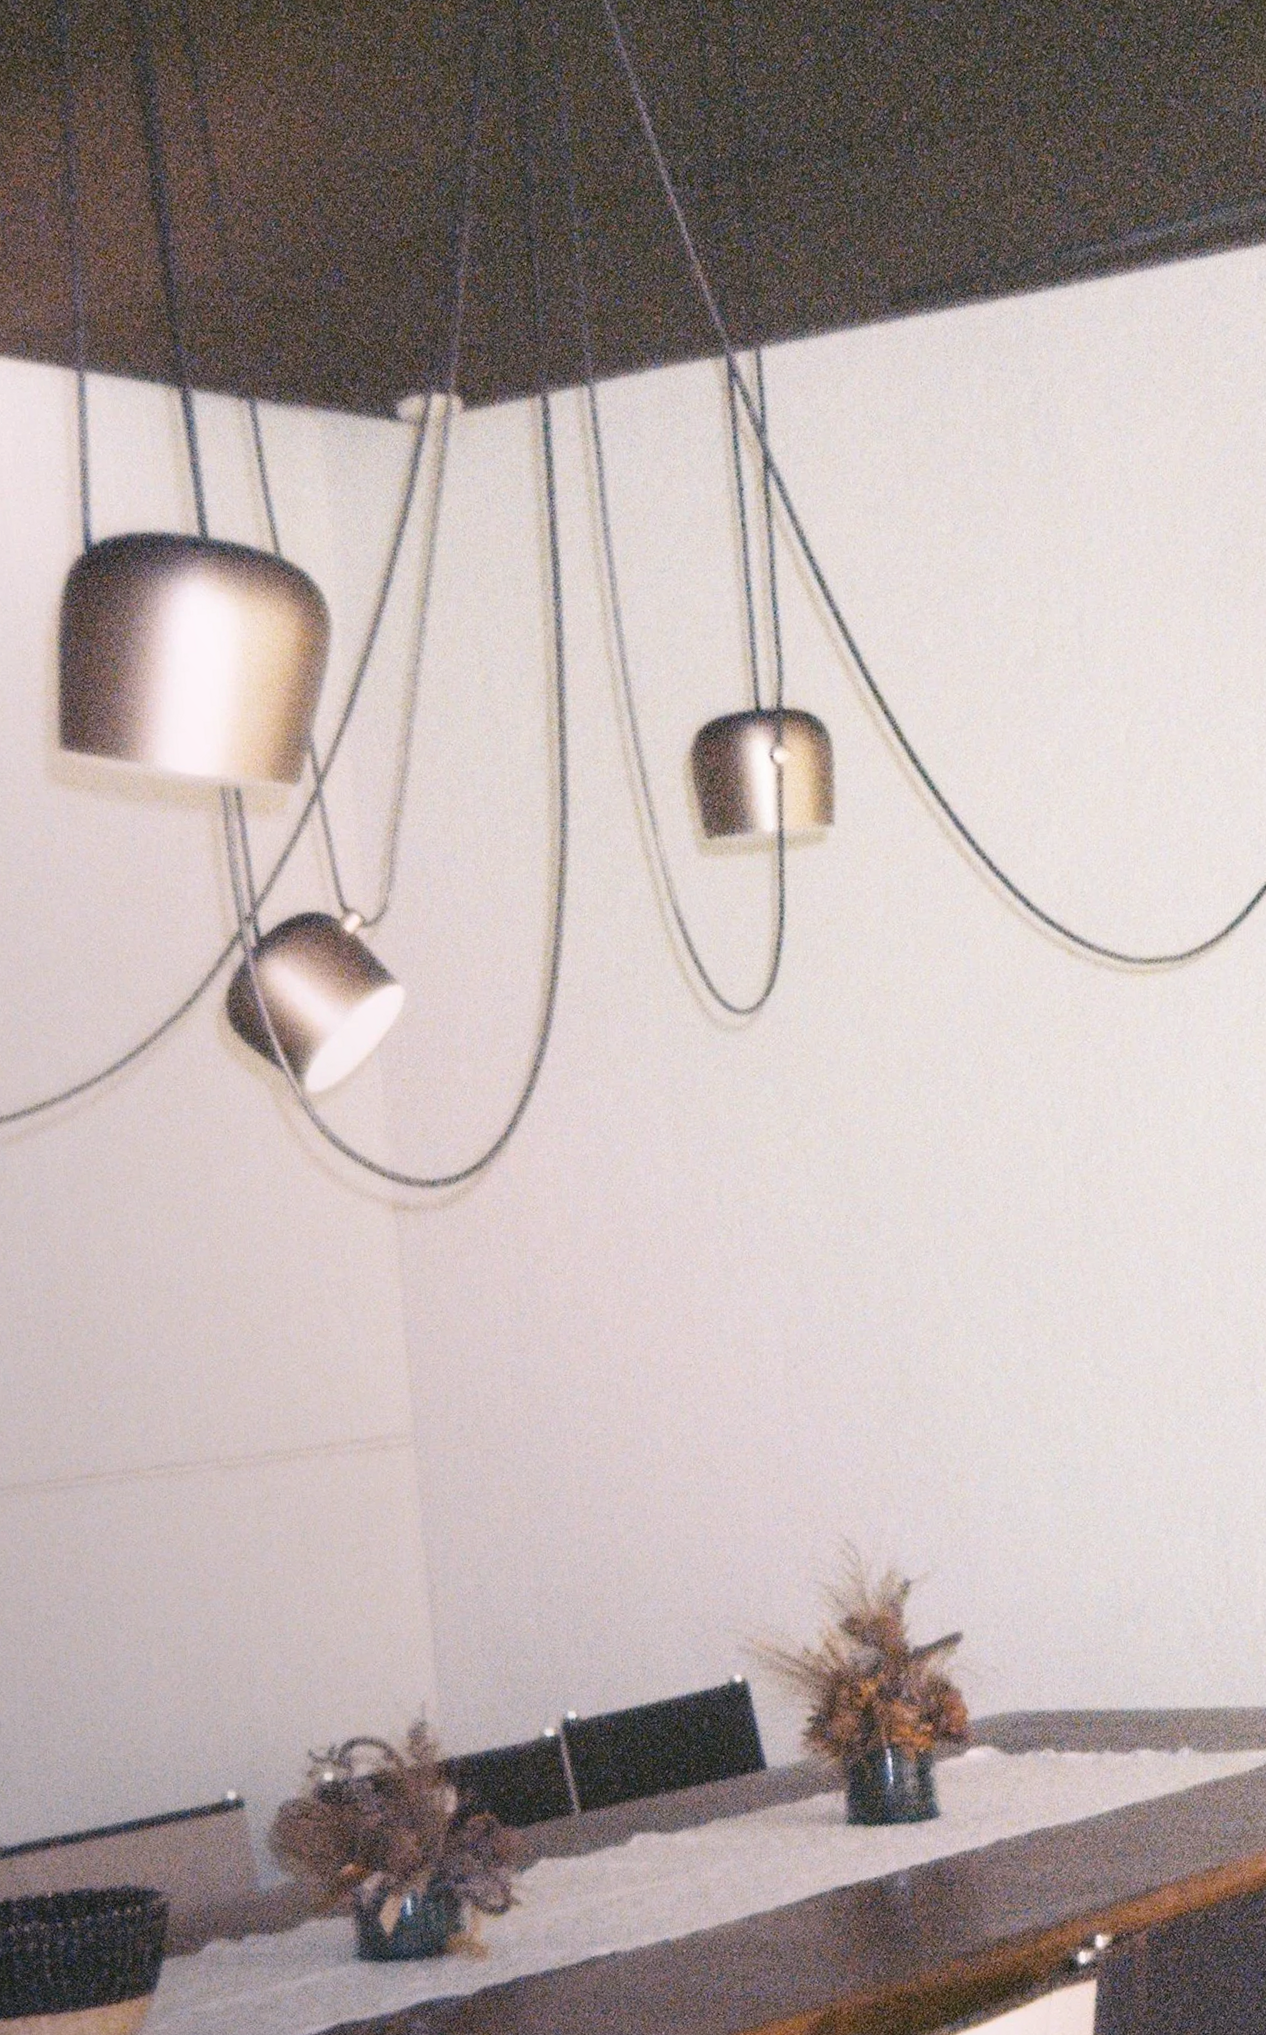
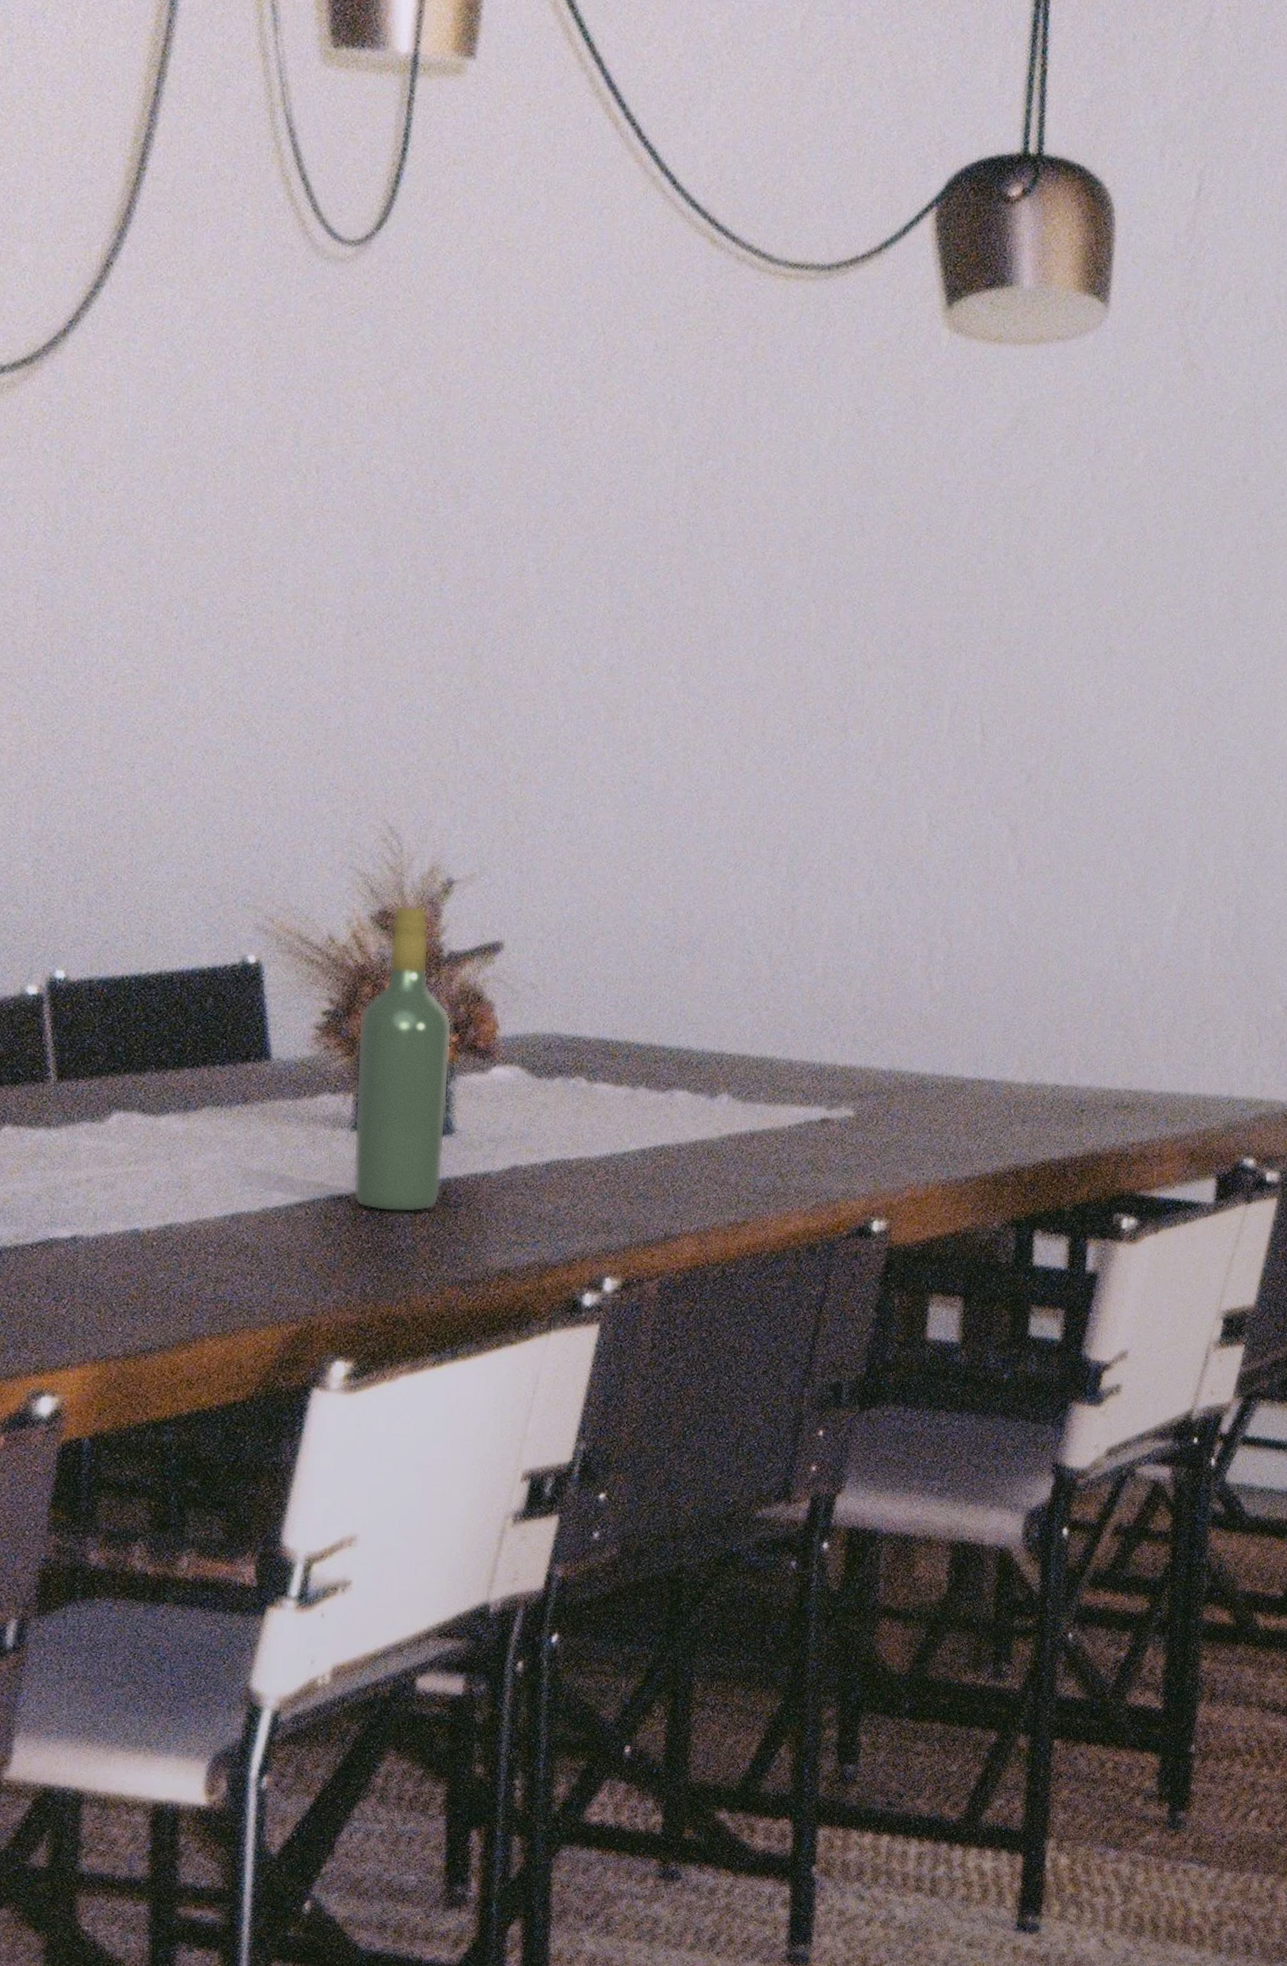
wine bottle: none [841,1609,935,1897] -> present [352,905,453,1213]

